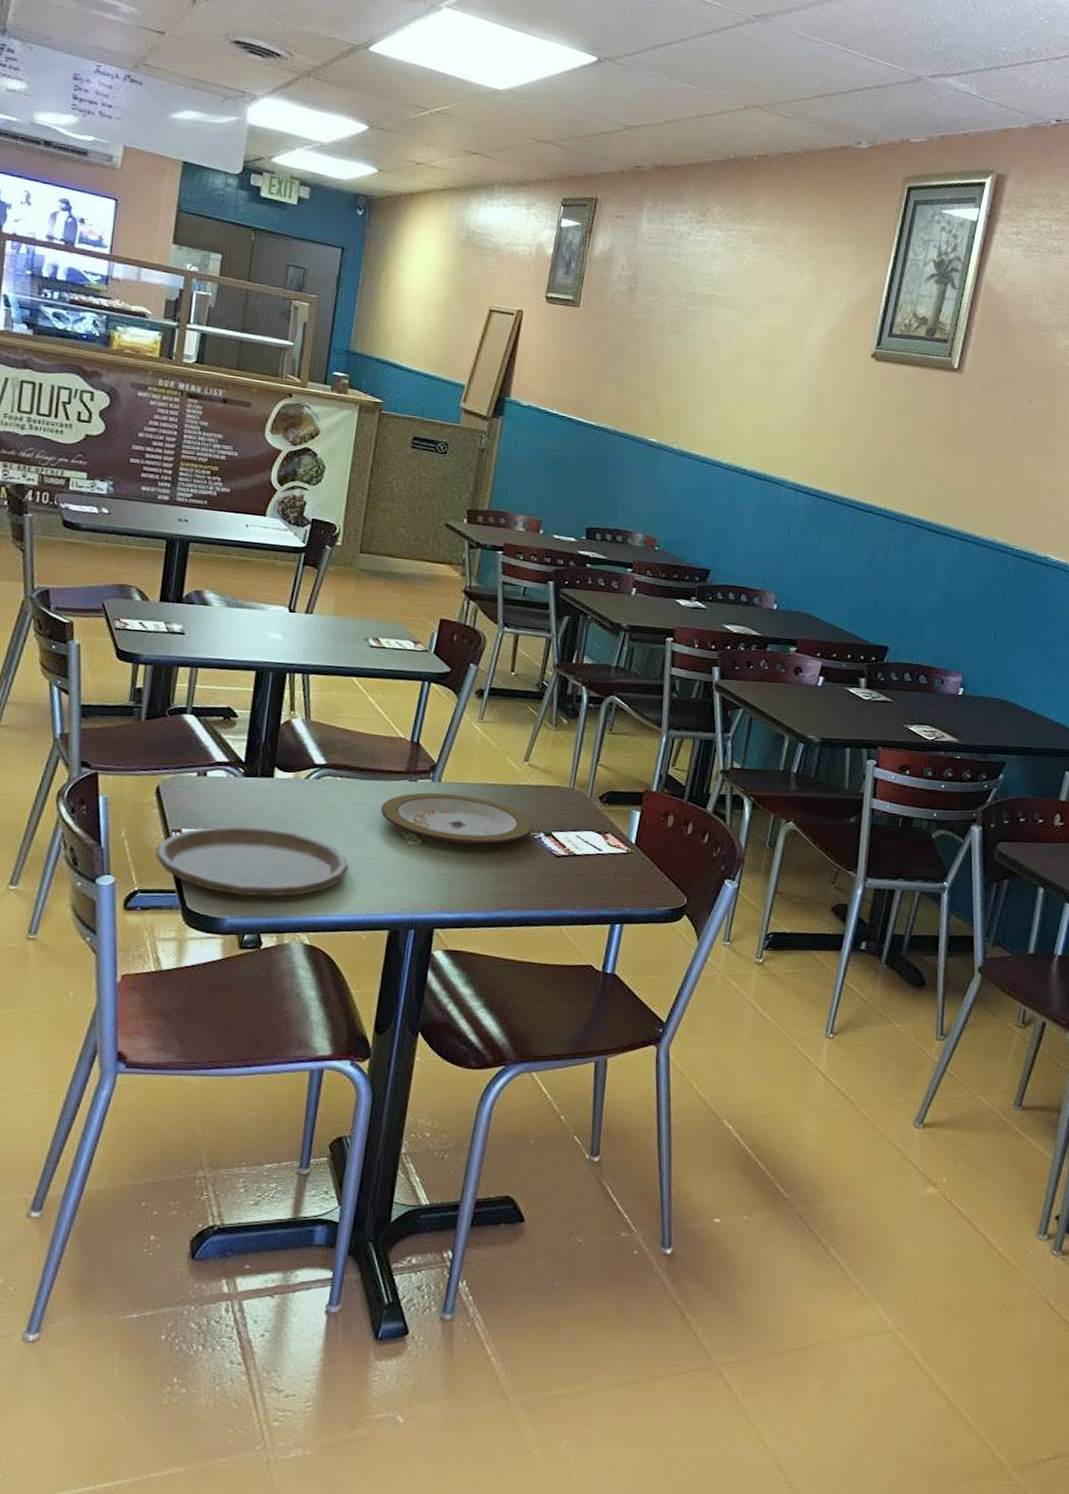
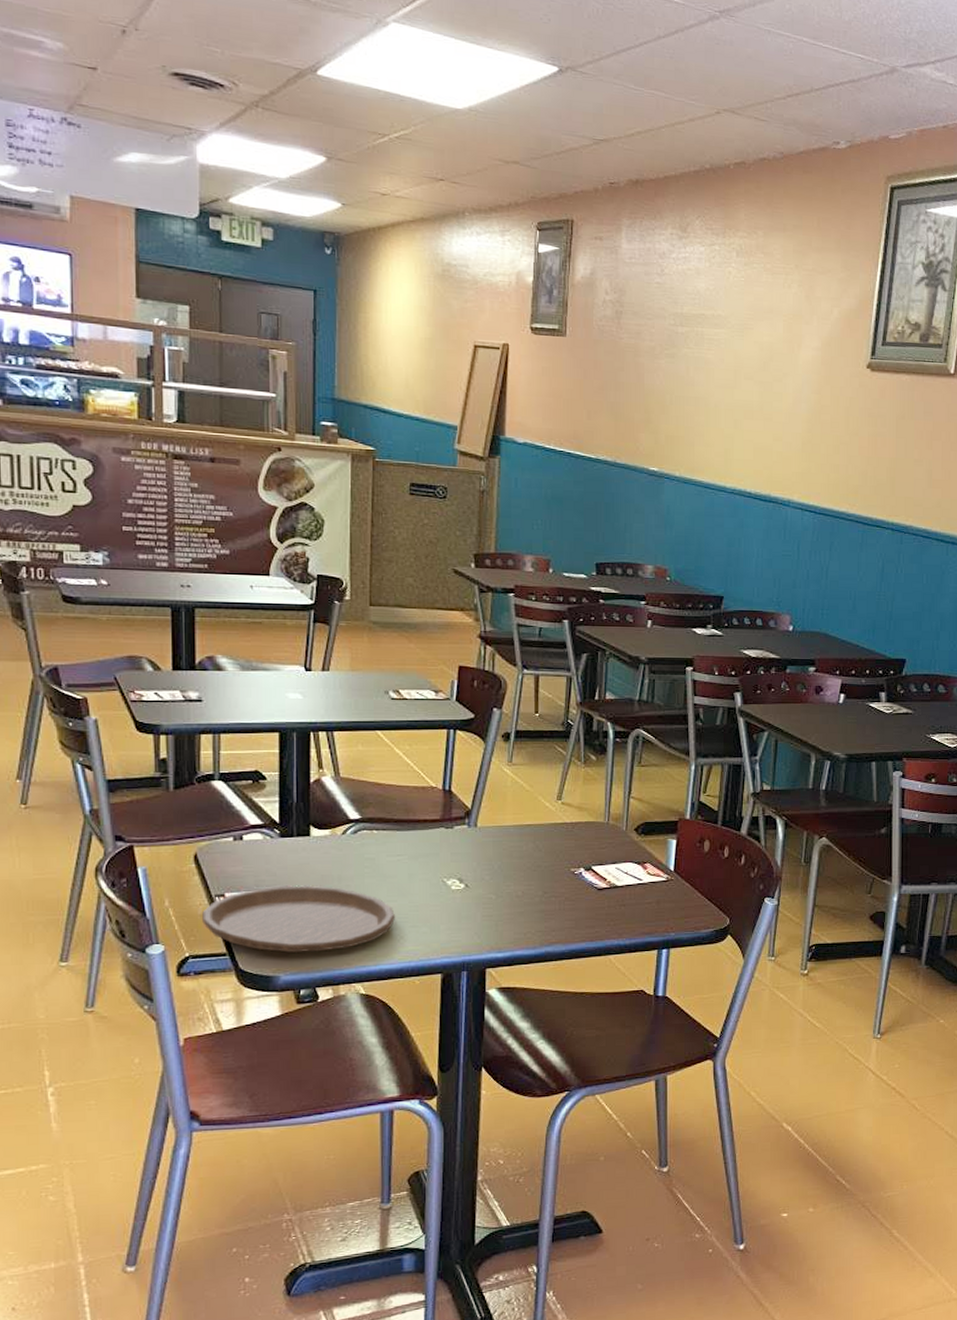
plate: present [380,792,533,845] -> none [420,837,572,886]

